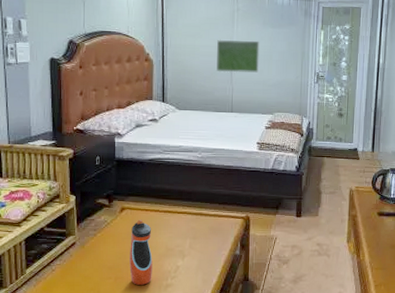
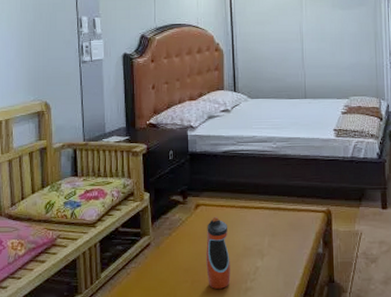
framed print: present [217,39,261,73] -> none [287,23,332,58]

